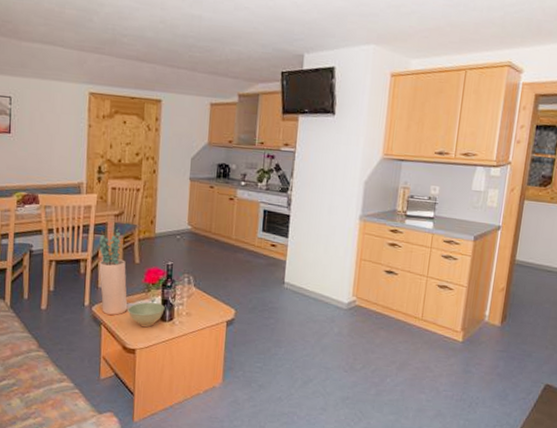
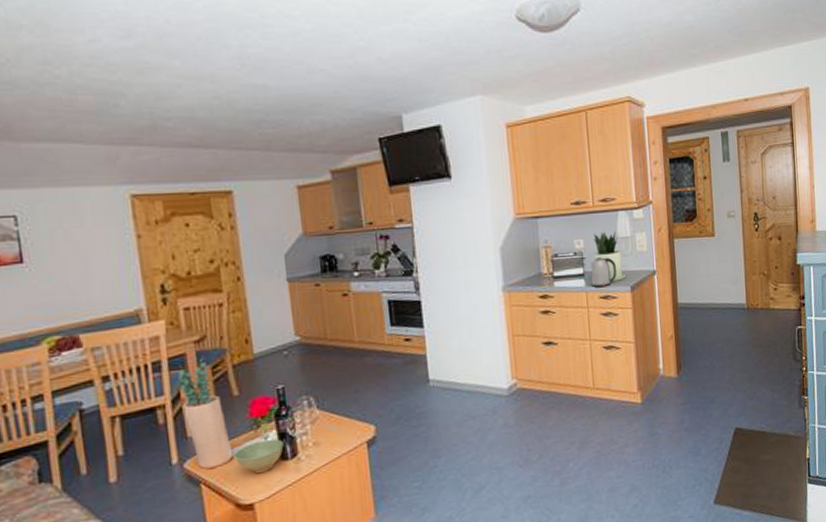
kettle: none [439,205,465,233] -> present [590,257,616,288]
planter: none [446,182,473,230] -> present [593,231,626,283]

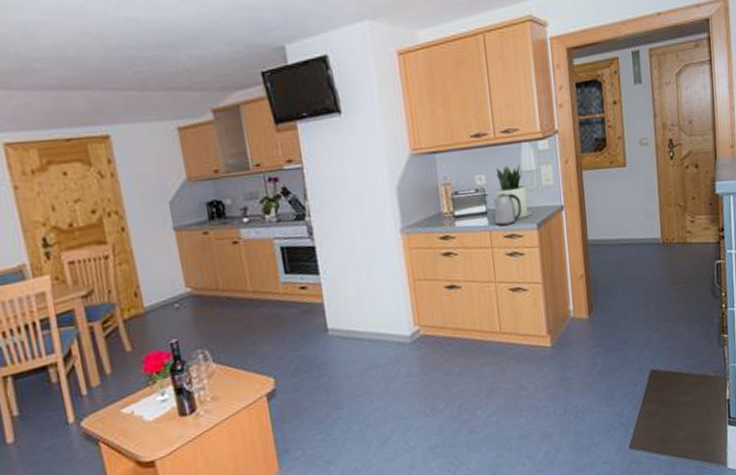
vase: present [178,355,234,470] -> none [67,310,131,428]
bowl: present [233,438,284,474] -> none [130,394,182,431]

